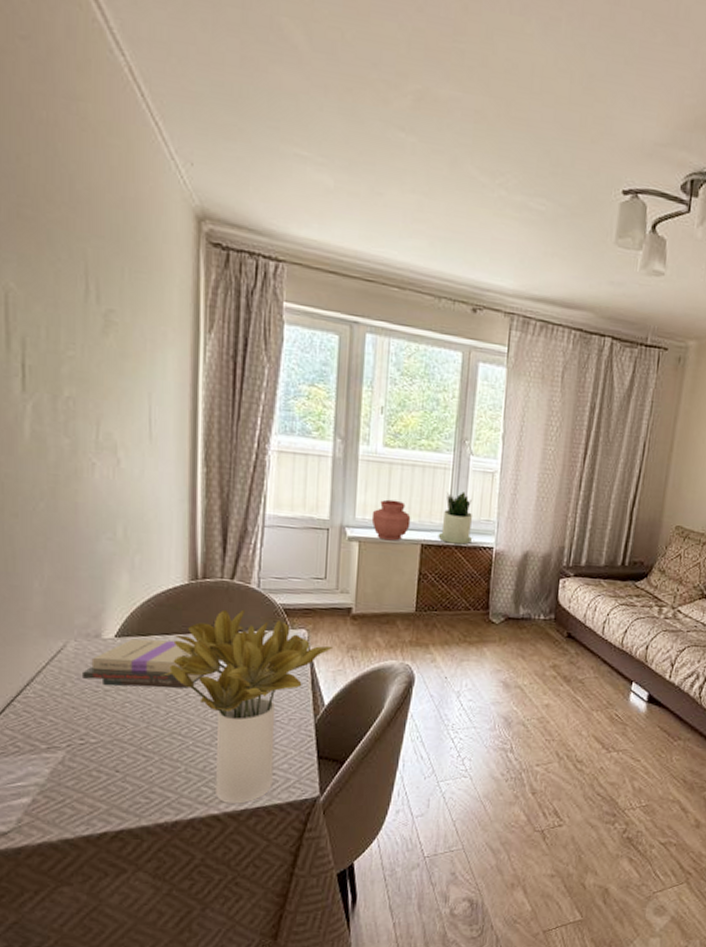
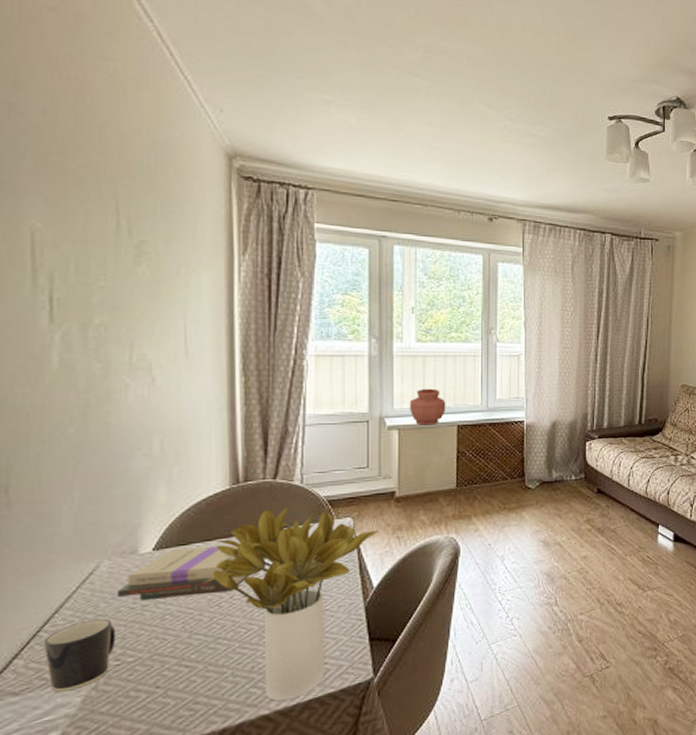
mug: none [17,696,81,762] -> present [43,618,116,692]
planter: present [438,491,473,545] -> none [472,375,505,422]

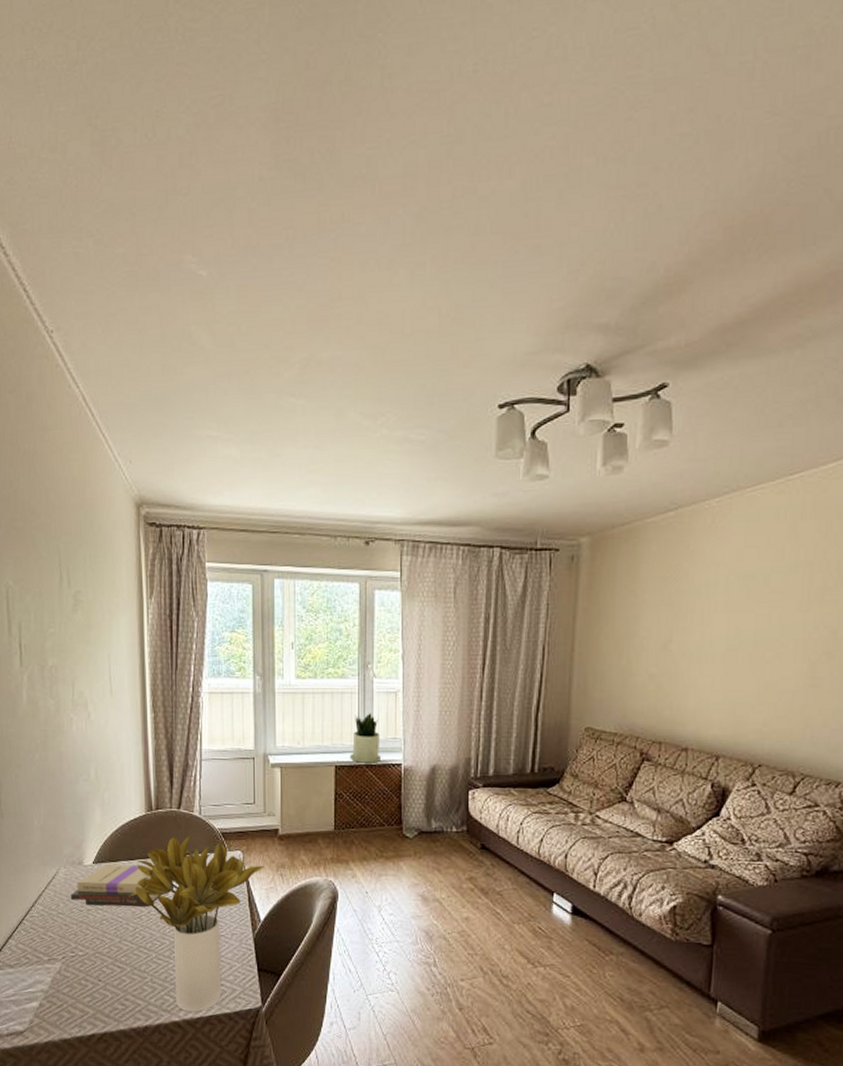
mug: present [43,618,116,692] -> none [26,915,71,971]
vase: present [409,388,446,426] -> none [290,726,324,765]
planter: none [472,375,505,422] -> present [349,713,382,763]

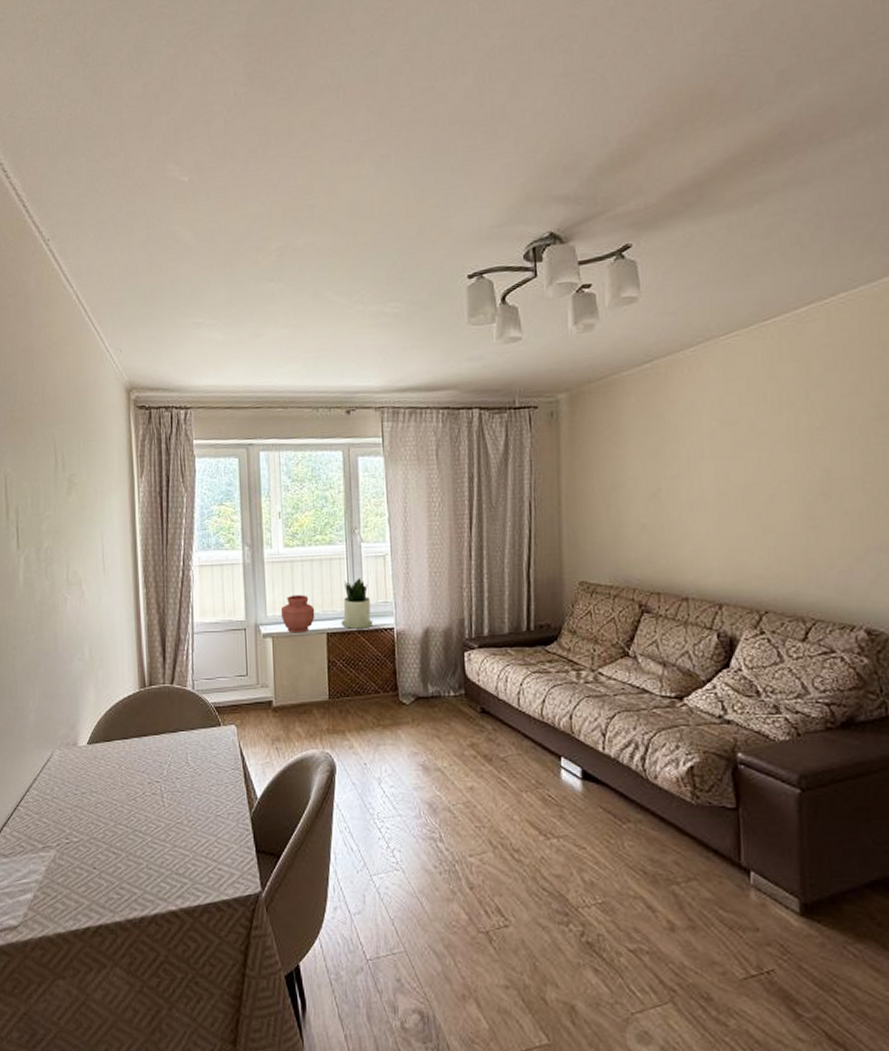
books: present [71,864,161,907] -> none [66,745,156,788]
flower bouquet: present [128,835,264,1013] -> none [123,711,259,901]
vase: none [290,726,324,765] -> present [280,594,315,633]

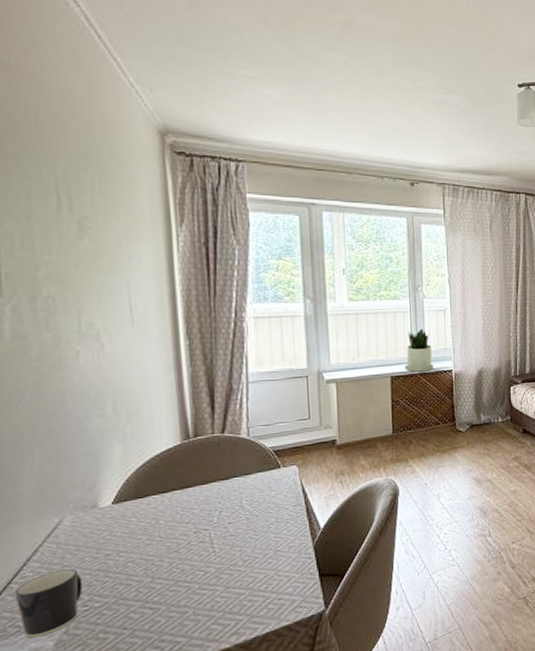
mug: none [21,800,66,860] -> present [14,568,83,638]
vase: present [280,594,315,633] -> none [344,343,380,378]

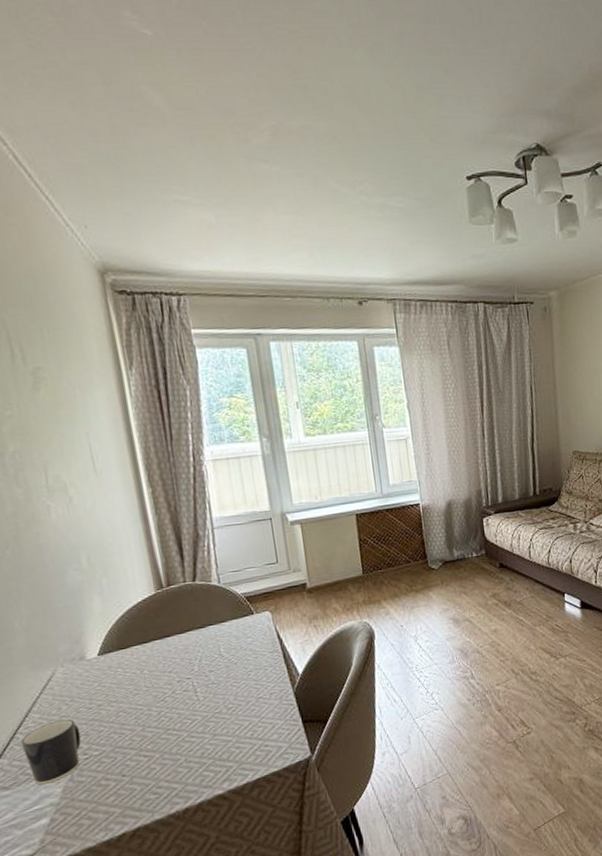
planter: present [404,328,435,372] -> none [369,461,400,509]

